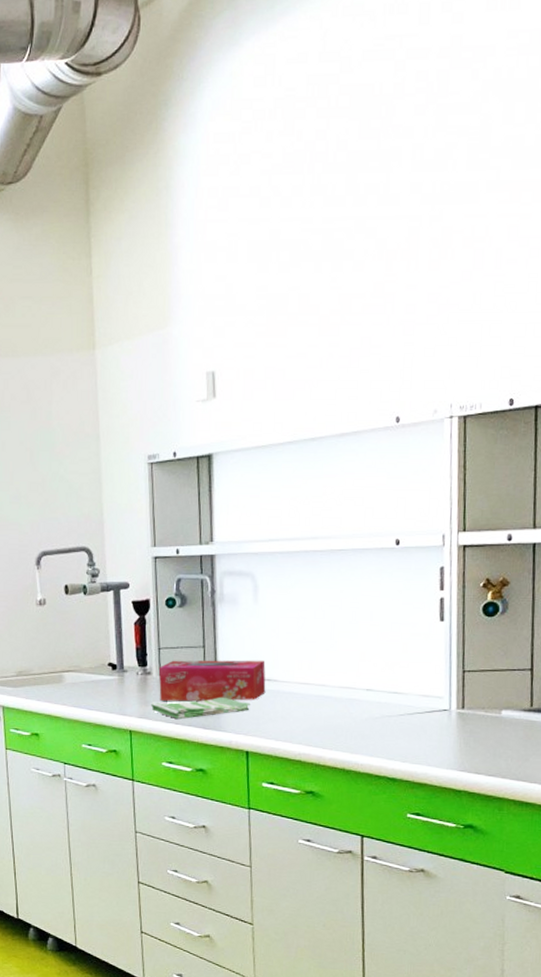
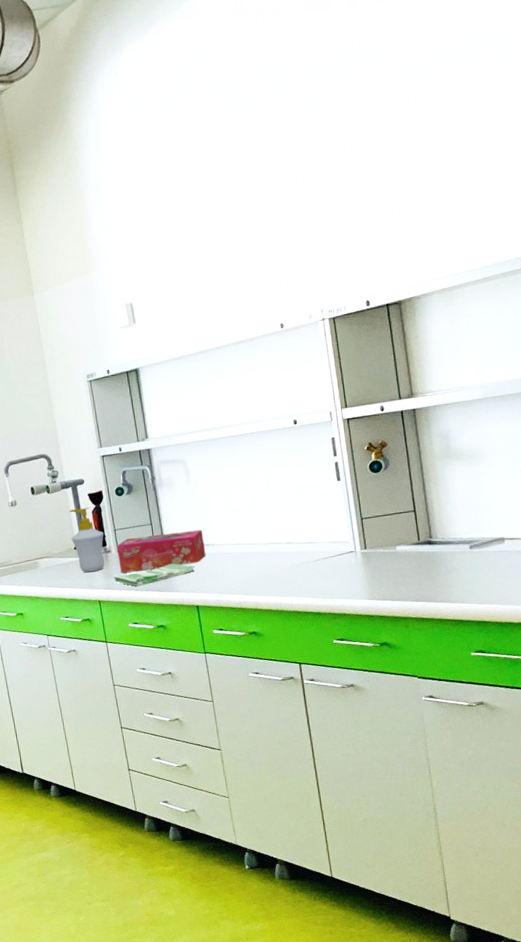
soap bottle: none [105,617,145,696] -> present [69,507,105,573]

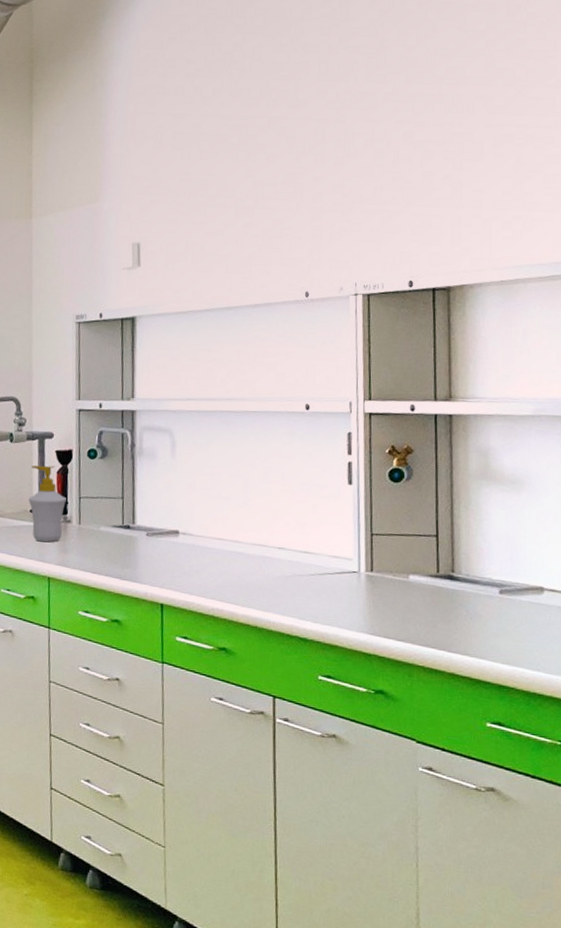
dish towel: present [114,563,195,587] -> none [70,548,166,569]
tissue box: present [116,529,206,573] -> none [78,509,182,553]

